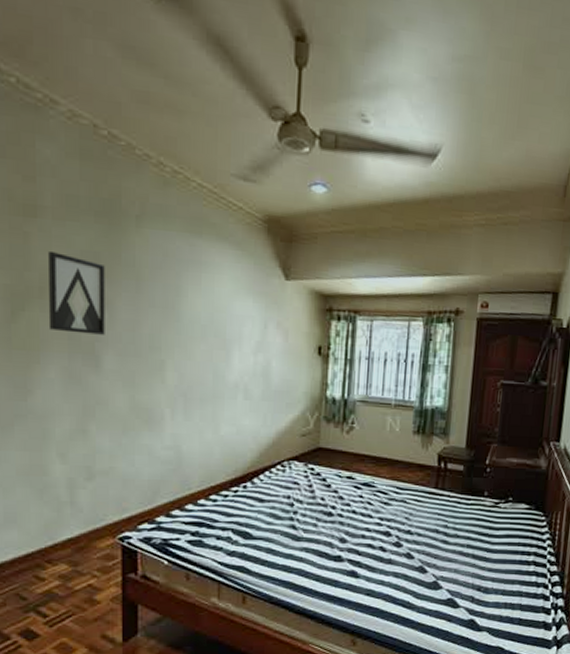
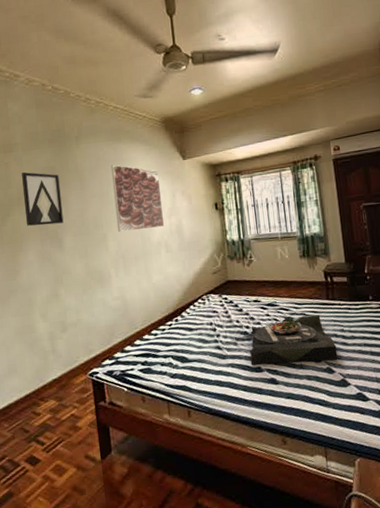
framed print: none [181,267,250,364] -> present [110,165,165,233]
serving tray: none [331,502,435,559] -> present [250,315,338,365]

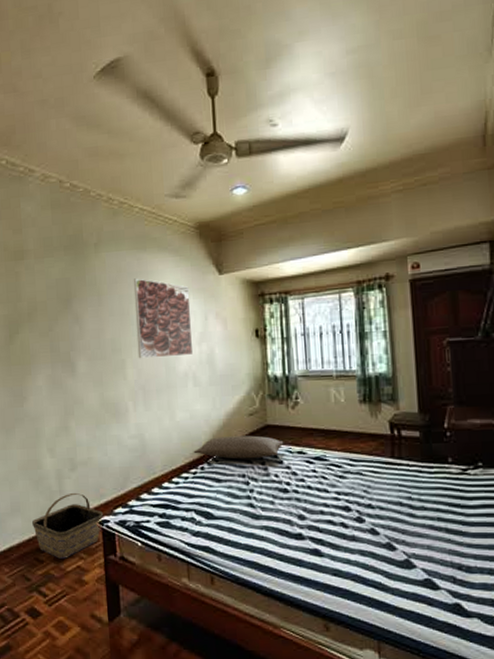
wall art: present [22,172,64,226] -> none [33,283,77,346]
basket: none [28,350,92,410] -> present [32,492,103,559]
pillow: none [168,290,243,311] -> present [193,435,284,460]
serving tray: present [250,315,338,365] -> none [290,476,402,534]

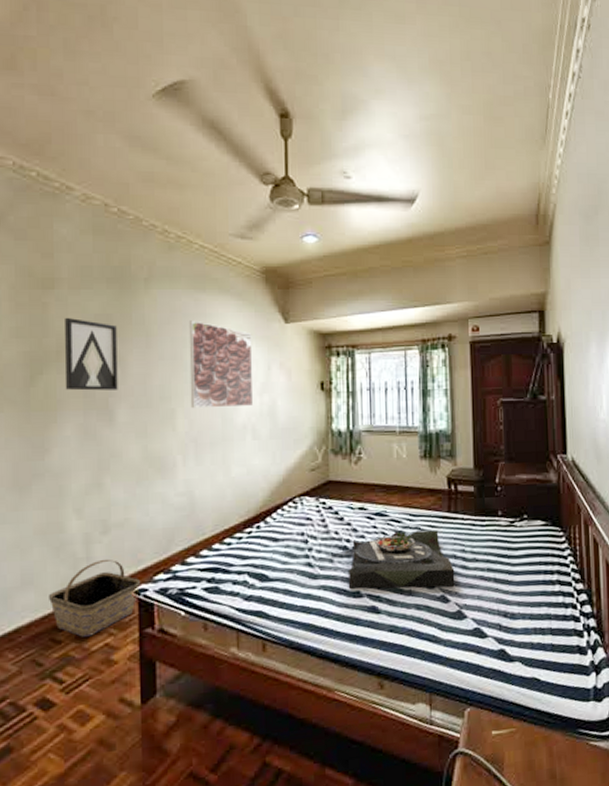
wall art: none [33,283,77,346] -> present [64,317,118,391]
pillow: present [193,435,284,460] -> none [249,491,345,517]
serving tray: none [290,476,402,534] -> present [349,530,455,589]

